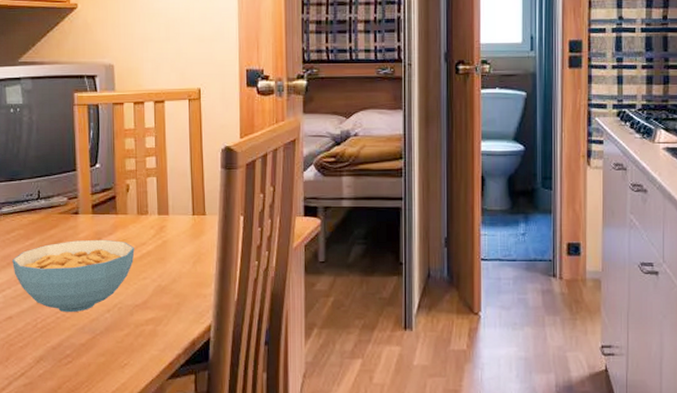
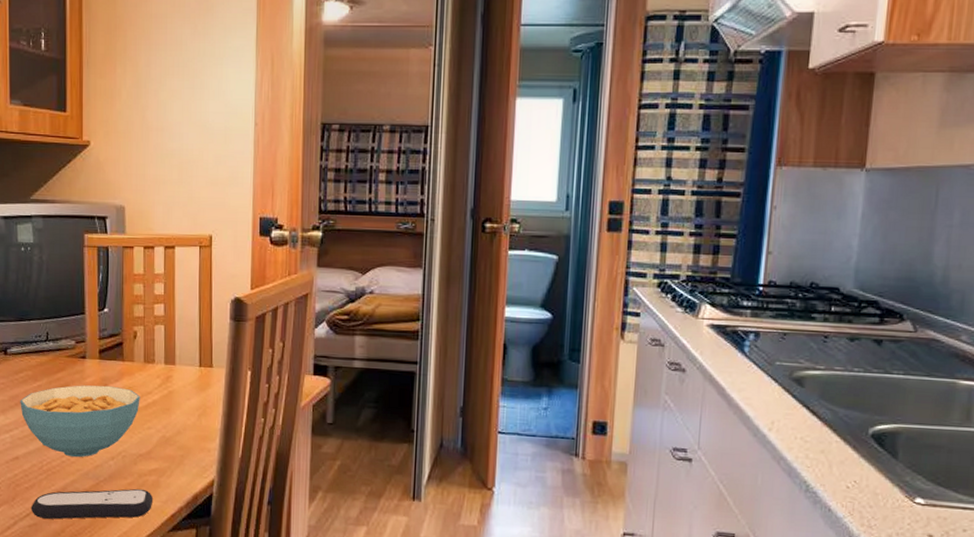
remote control: none [25,339,151,376] -> present [31,488,154,520]

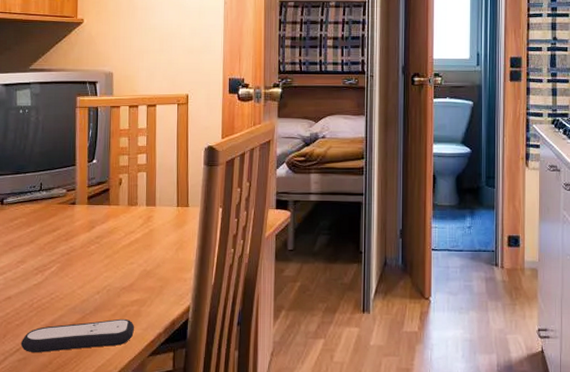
cereal bowl: present [20,385,140,458] -> none [14,227,124,294]

